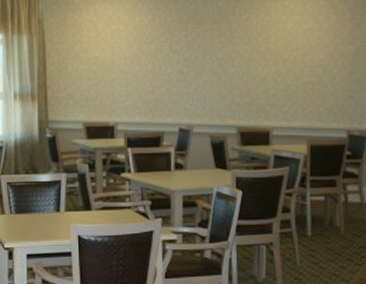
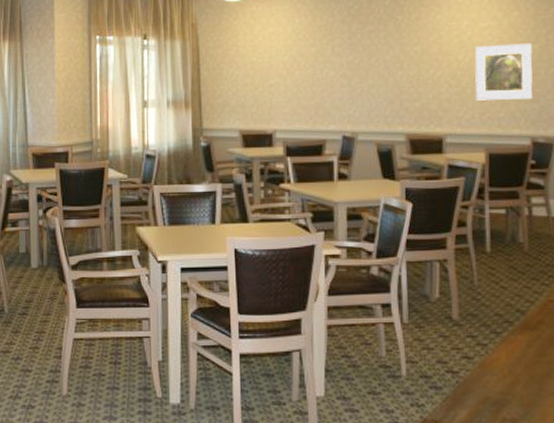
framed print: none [298,44,350,96] -> present [475,43,534,101]

